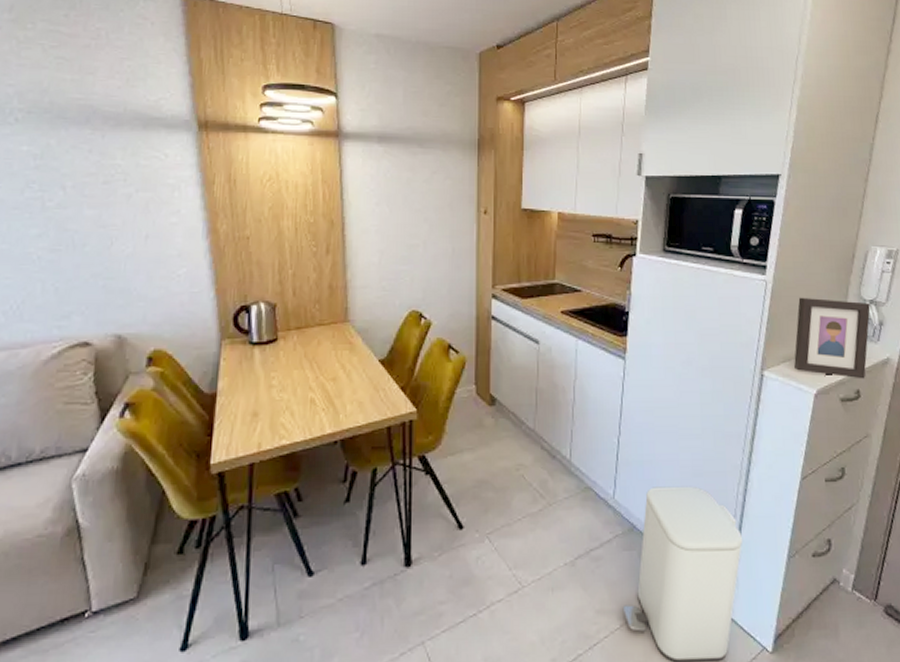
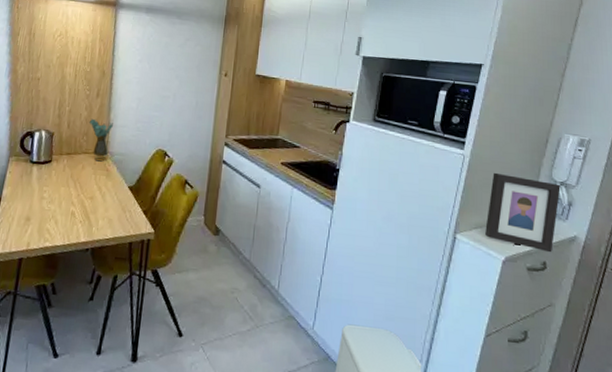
vase: none [320,281,351,333] -> present [89,118,113,162]

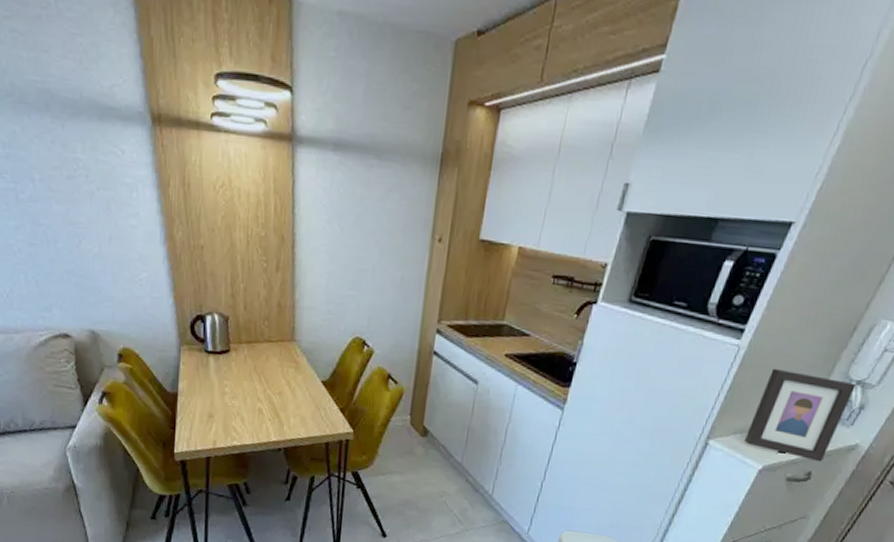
vase: present [89,118,113,162] -> none [269,298,299,352]

